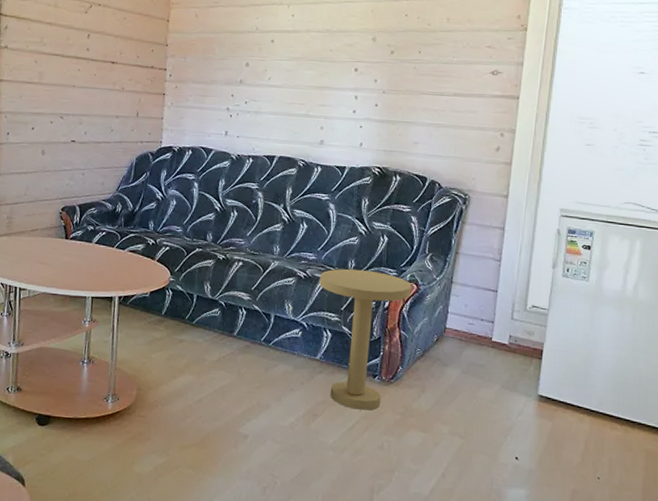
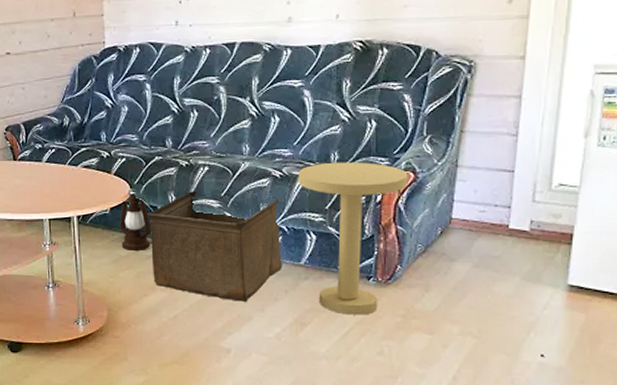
lantern: none [156,252,187,334] -> present [119,163,152,250]
storage bin: none [183,283,304,390] -> present [148,191,282,302]

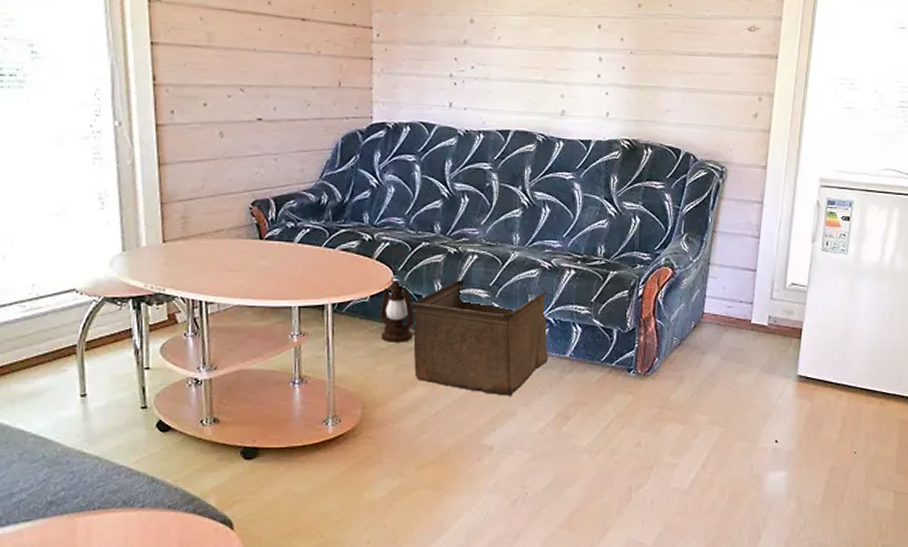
side table: present [298,161,408,315] -> none [566,255,667,407]

